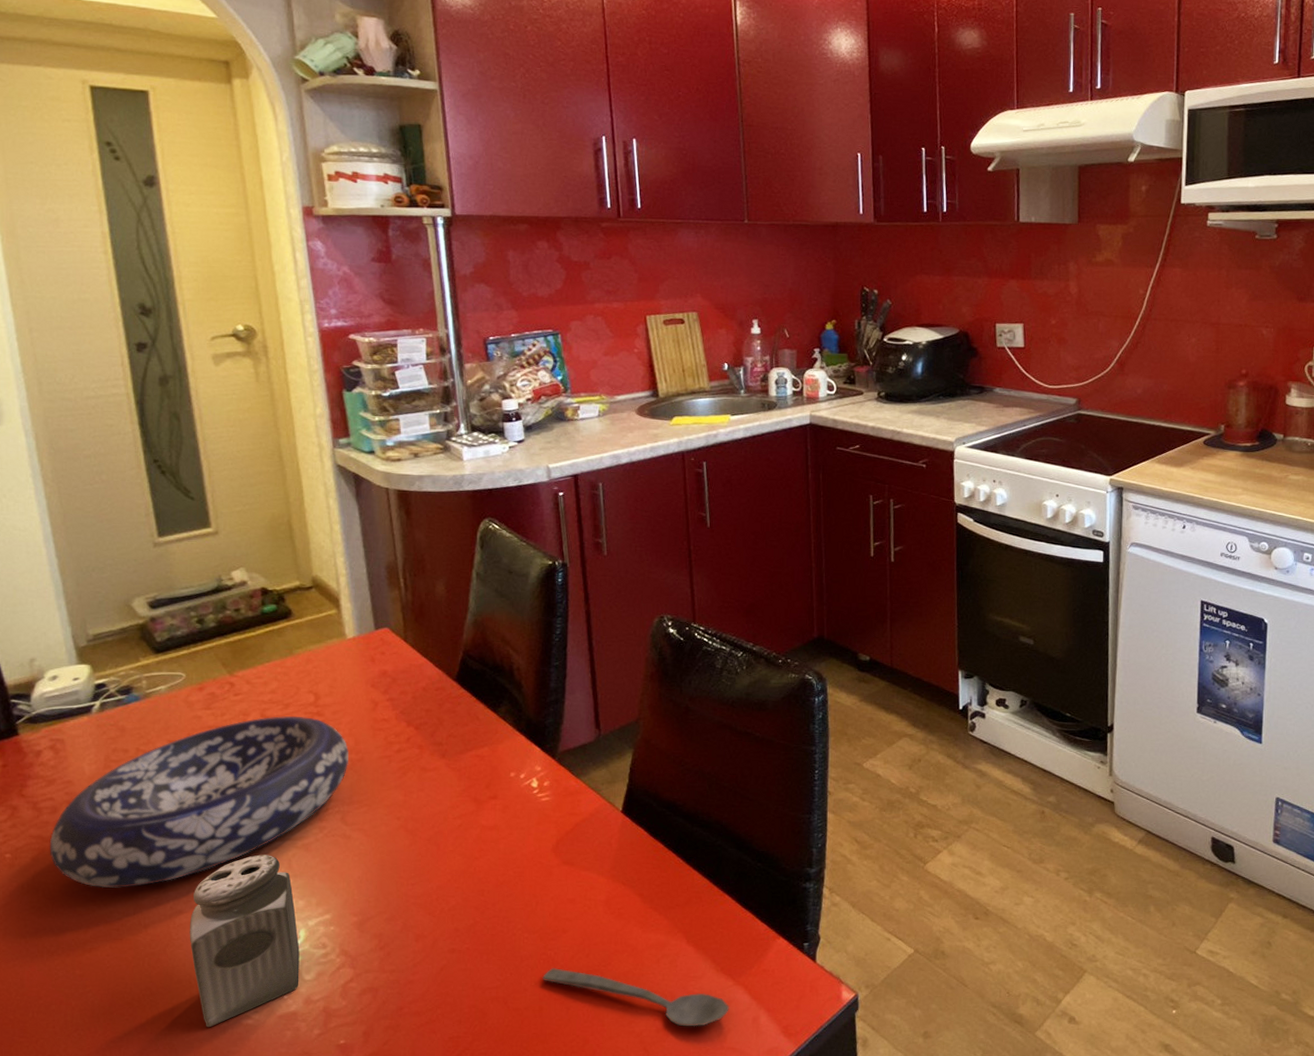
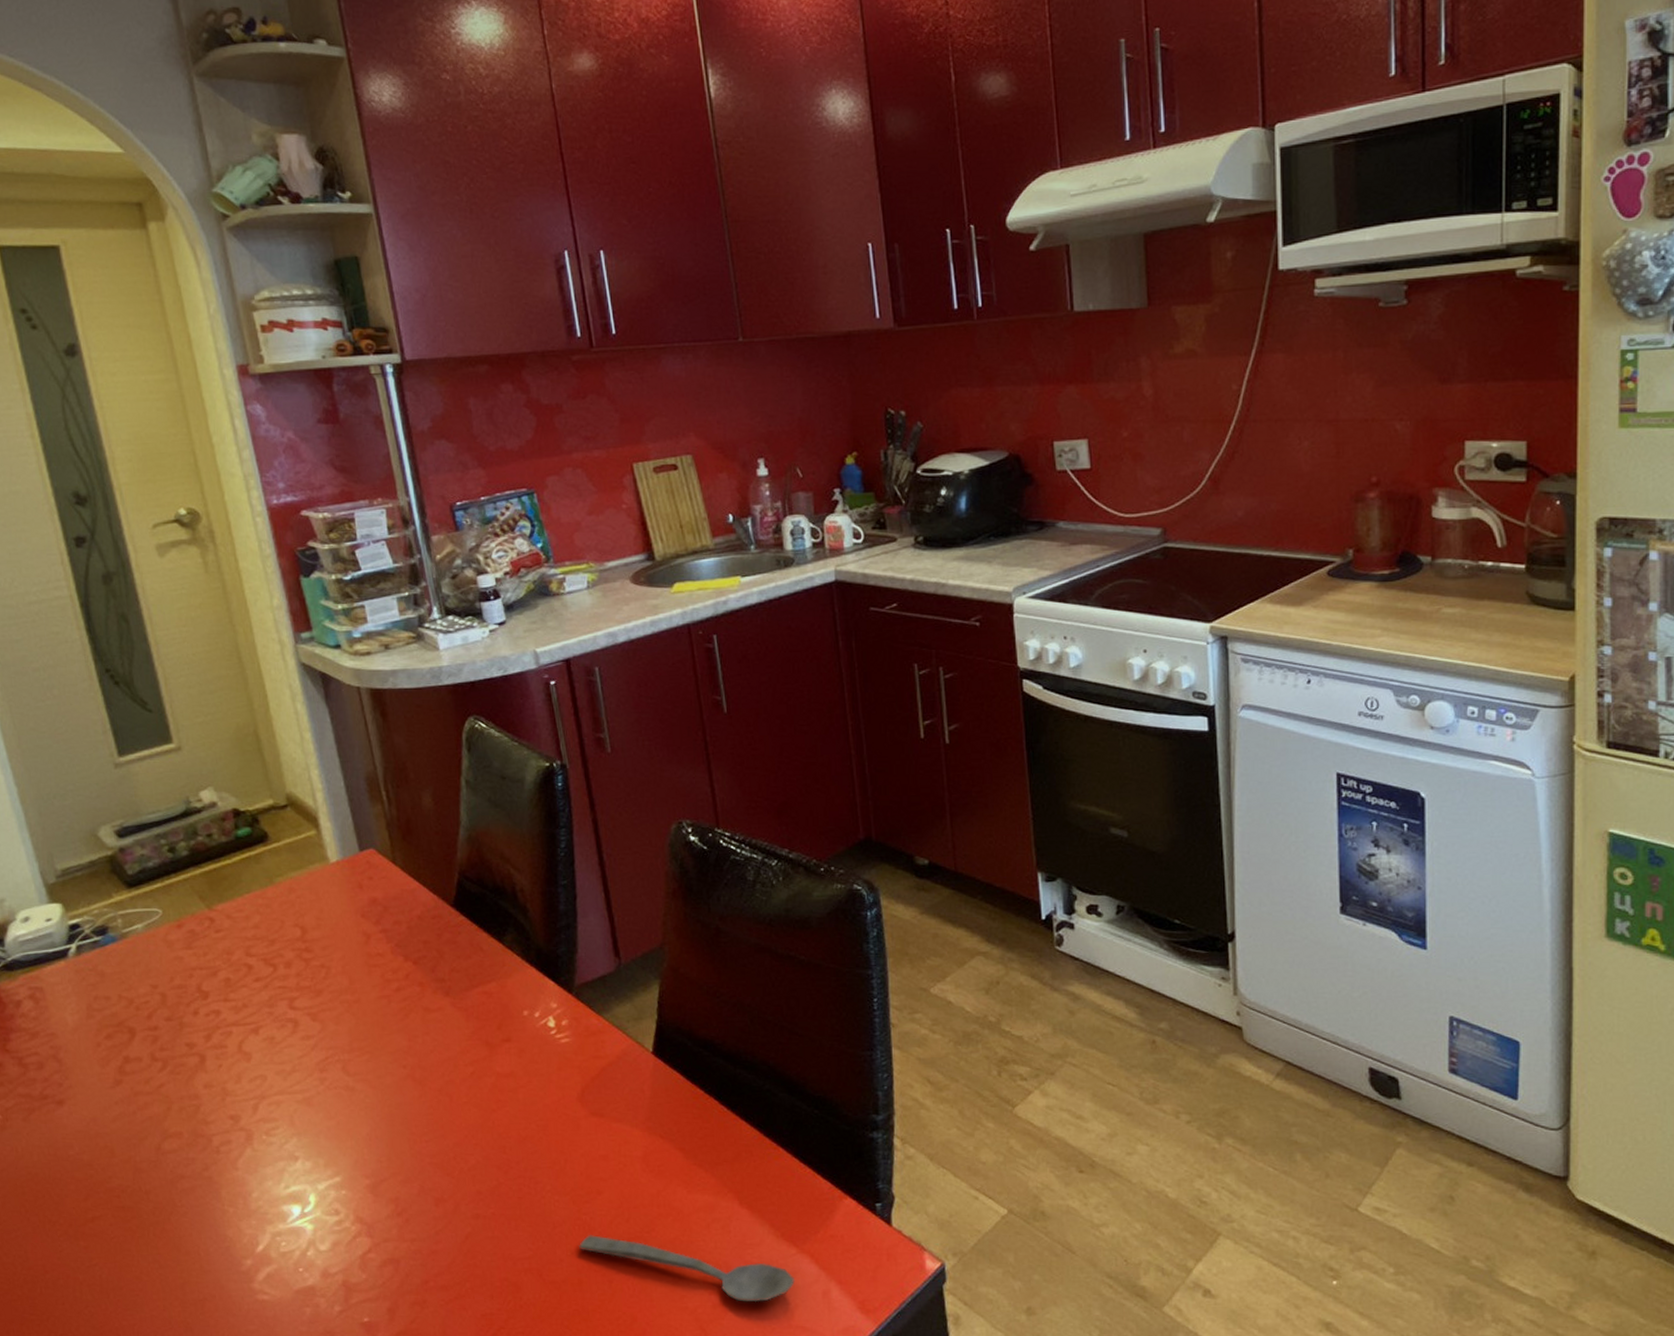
decorative bowl: present [49,716,349,889] -> none [39,954,345,1151]
salt shaker: present [189,854,300,1028] -> none [192,1111,314,1304]

